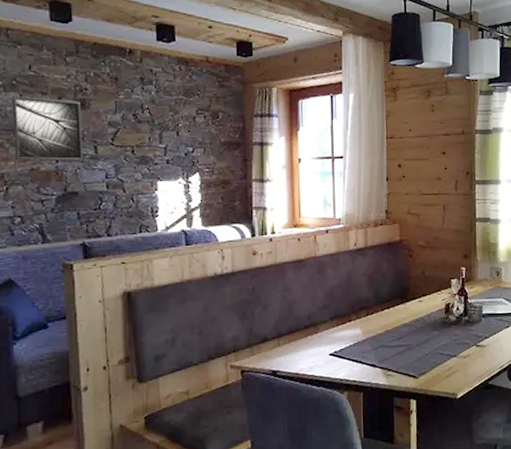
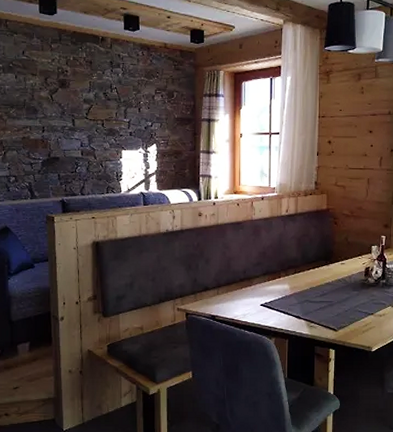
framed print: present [12,95,84,162] -> none [9,76,64,132]

